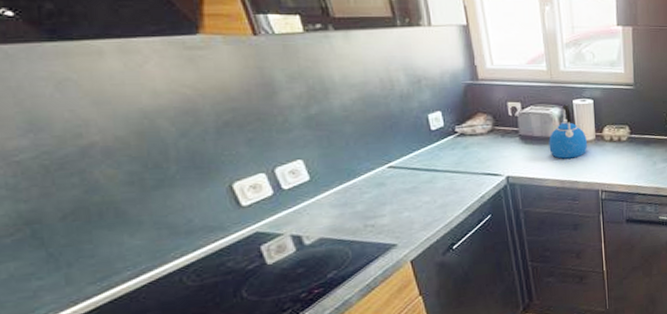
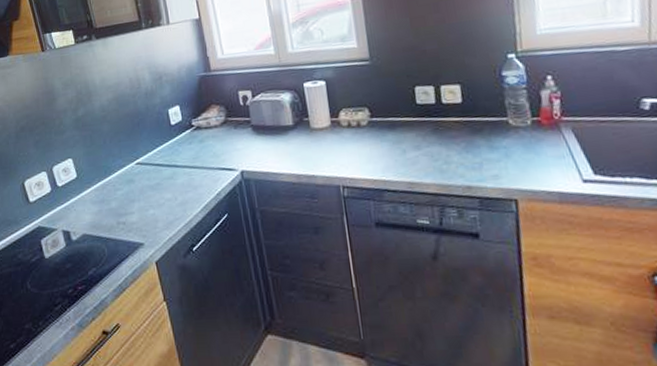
kettle: present [548,106,588,159] -> none [281,90,323,150]

